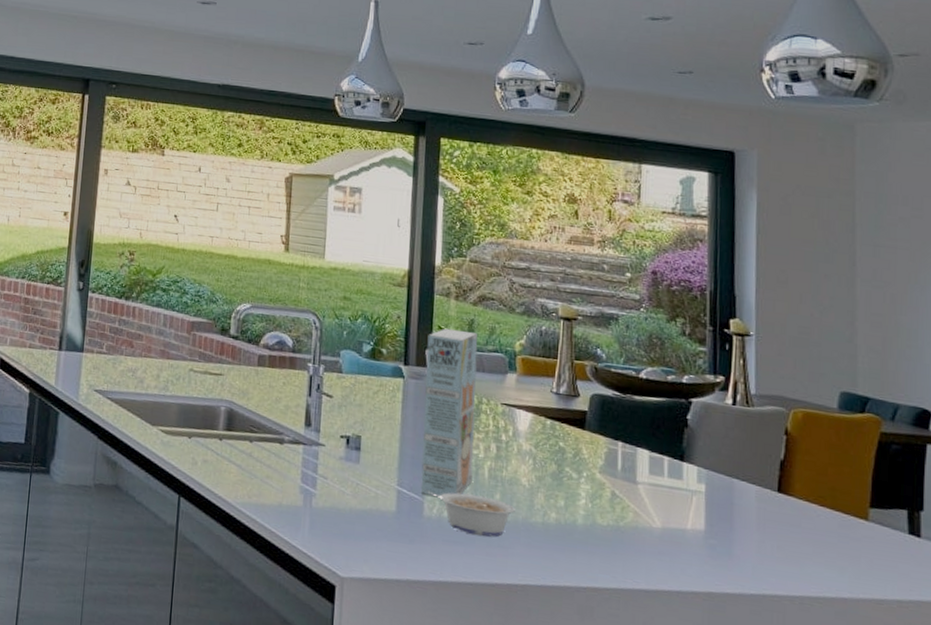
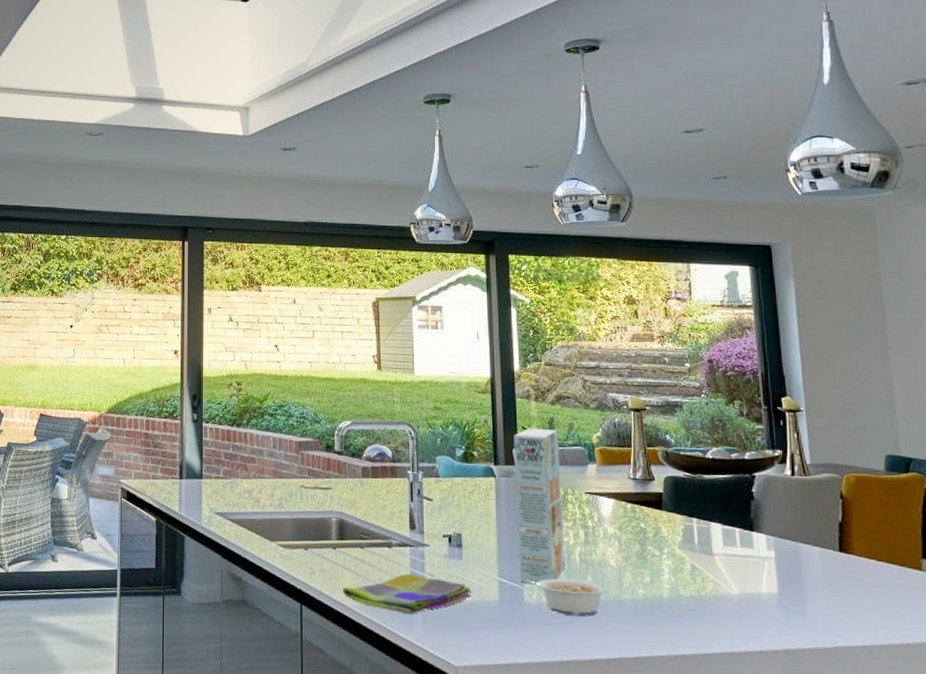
dish towel: none [225,472,367,518] -> present [342,573,472,615]

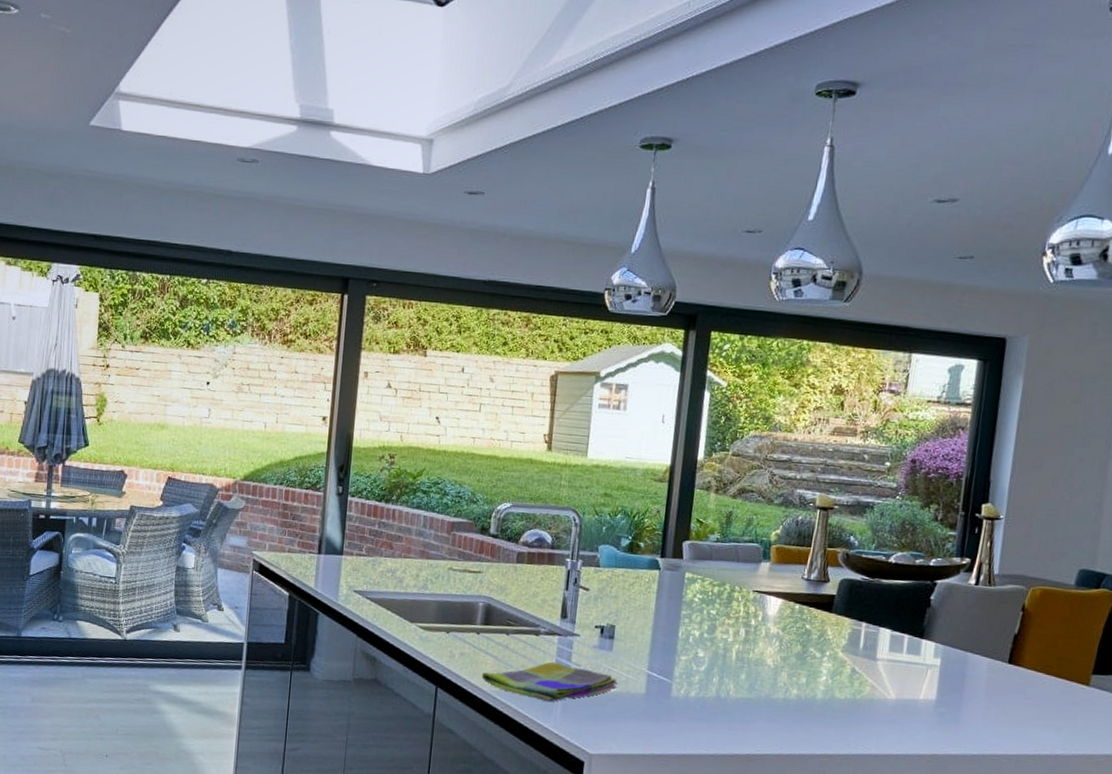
cereal box: present [513,428,565,584] -> none [670,521,735,679]
legume: present [524,578,607,617] -> none [675,672,759,713]

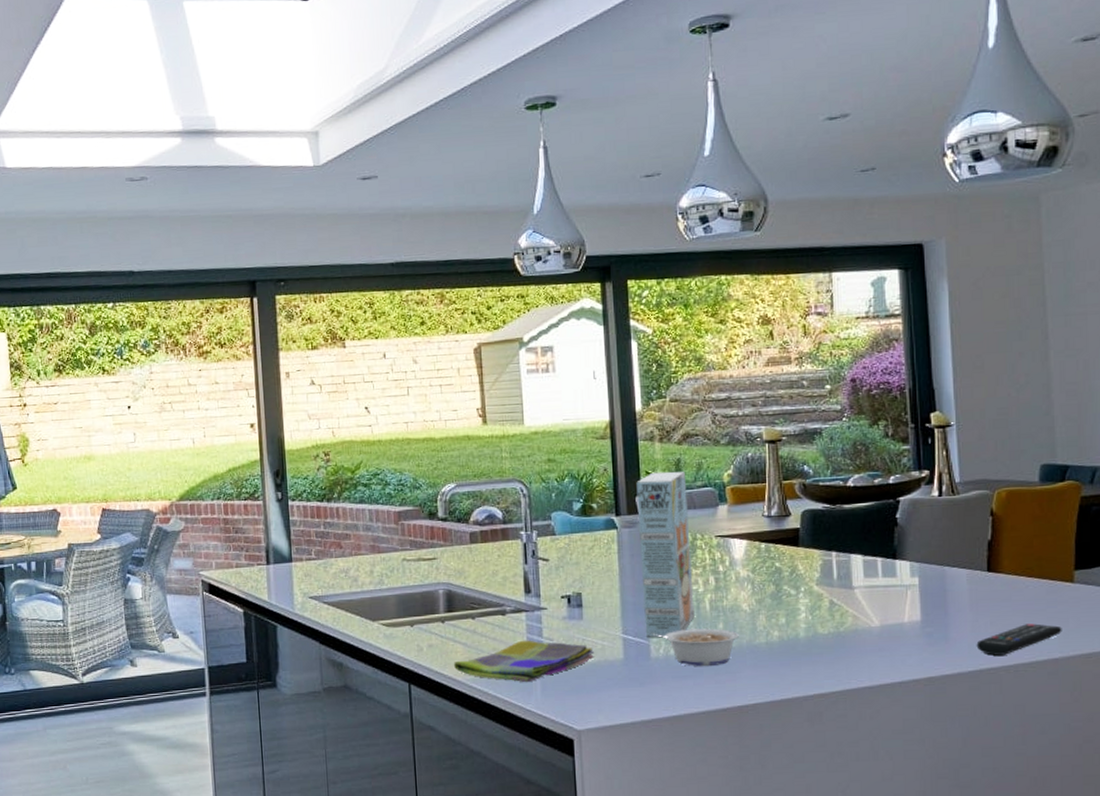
cereal box: none [670,521,735,679] -> present [636,471,695,638]
legume: none [675,672,759,713] -> present [651,628,739,666]
remote control: none [984,718,1070,745] -> present [976,624,1062,656]

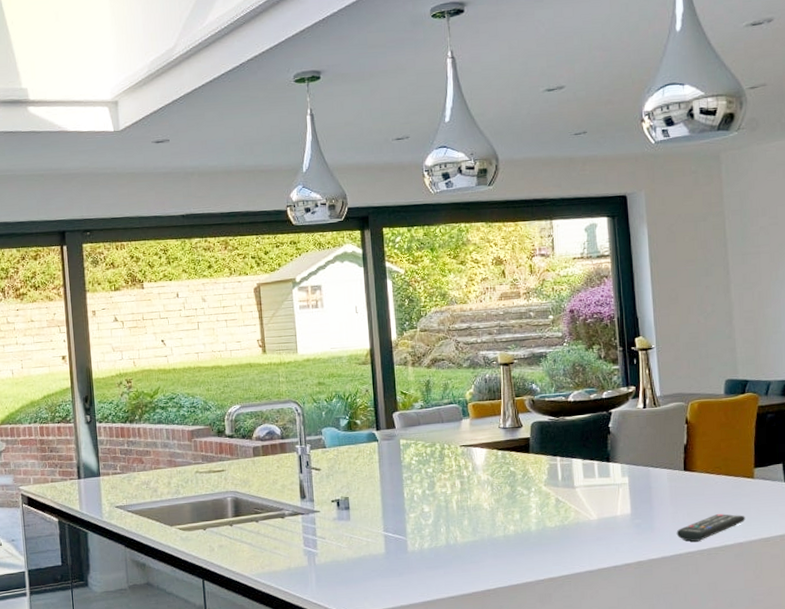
dish towel: present [453,640,594,683] -> none [240,539,360,576]
cereal box: present [636,471,695,638] -> none [393,391,444,534]
legume: present [651,628,739,666] -> none [407,524,481,558]

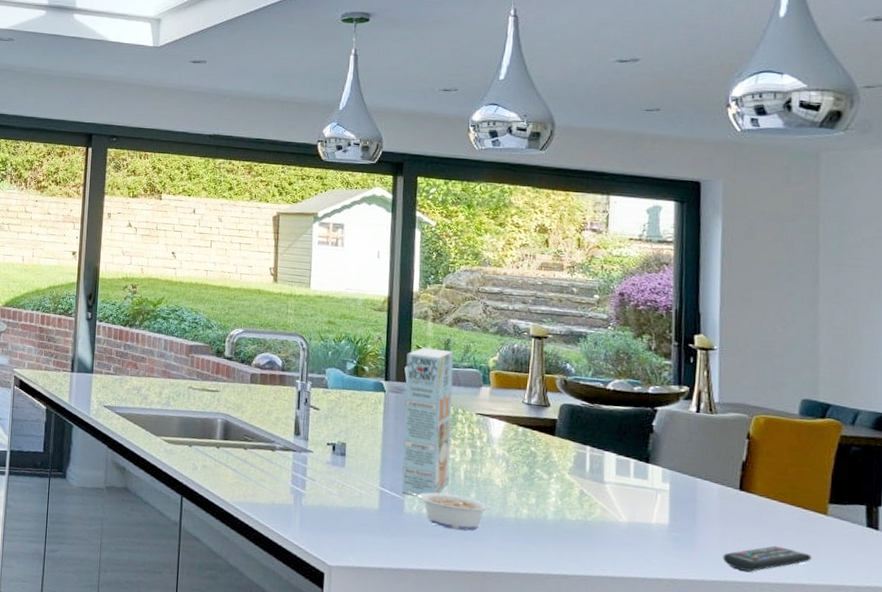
cereal box: none [393,391,444,534] -> present [401,347,454,496]
legume: none [407,524,481,558] -> present [406,489,490,531]

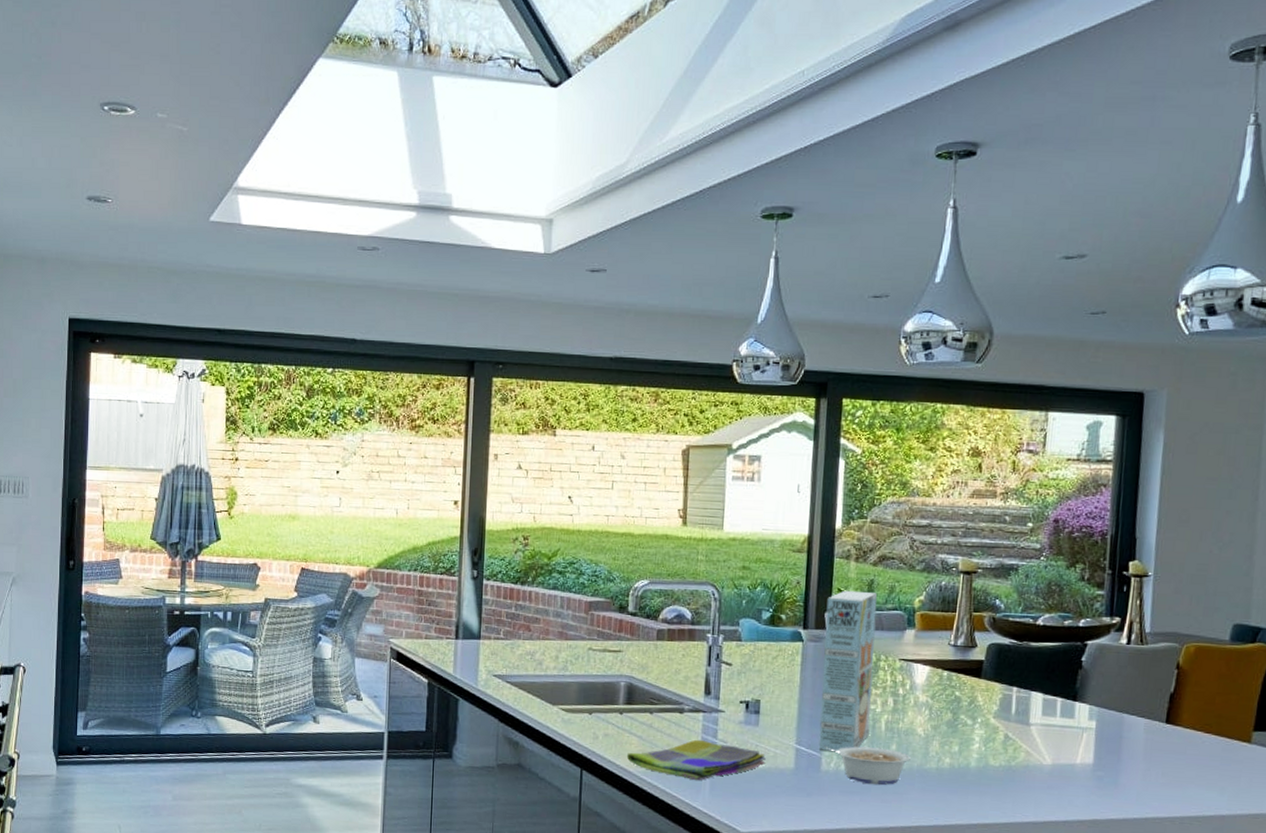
dish towel: none [222,475,352,515] -> present [626,739,766,781]
remote control: present [722,546,812,572] -> none [1145,778,1233,807]

